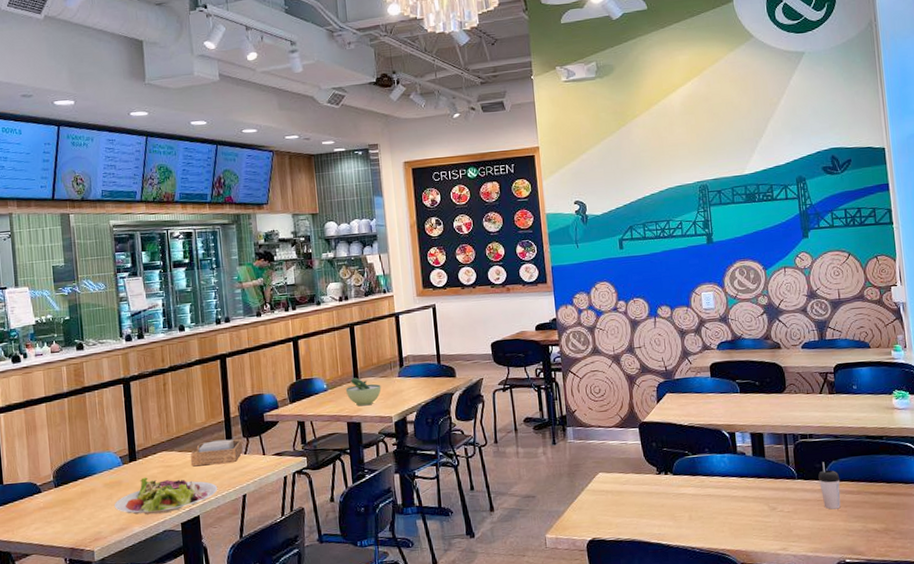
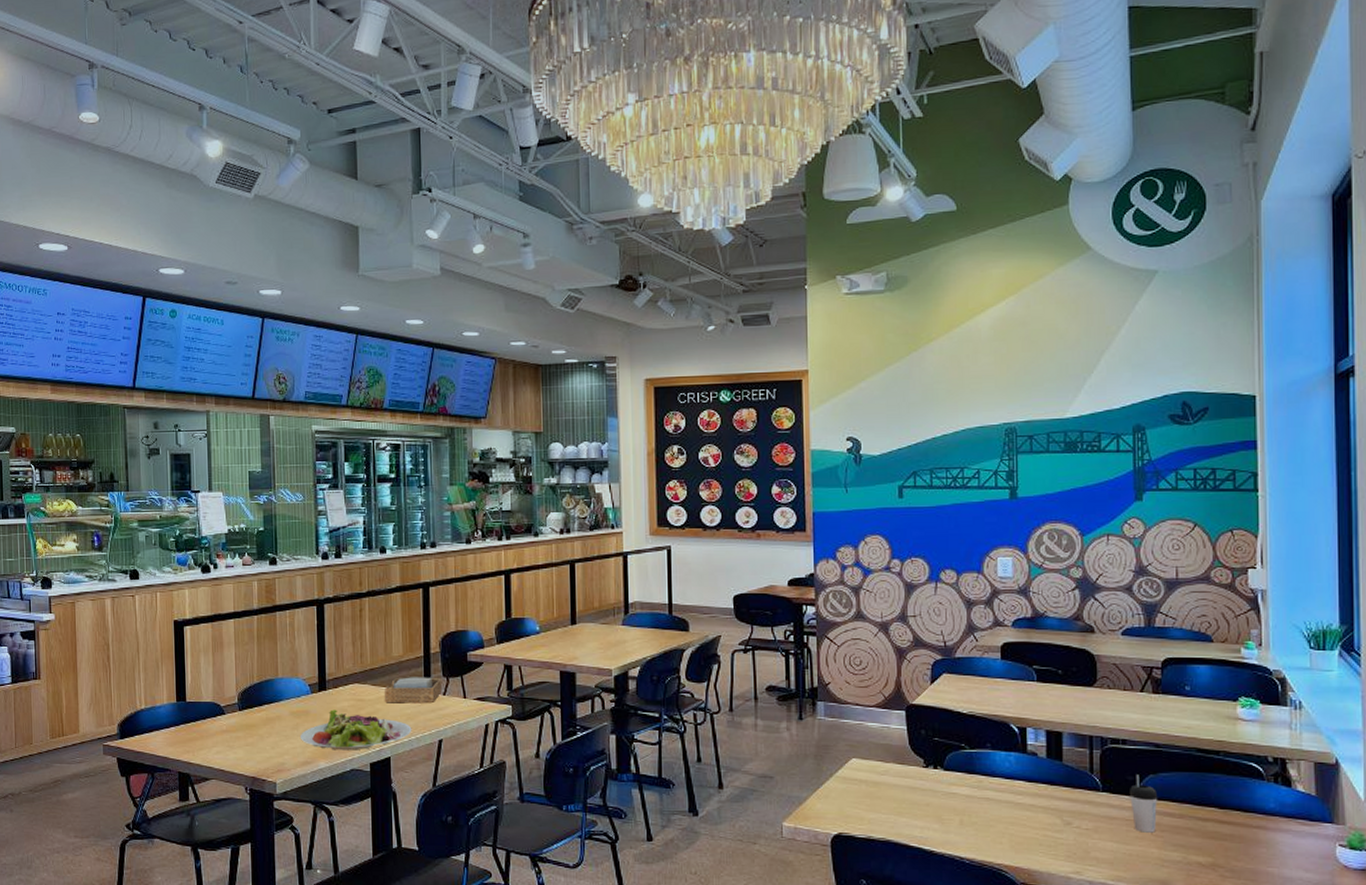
soup bowl: present [345,378,382,406] -> none [560,622,602,655]

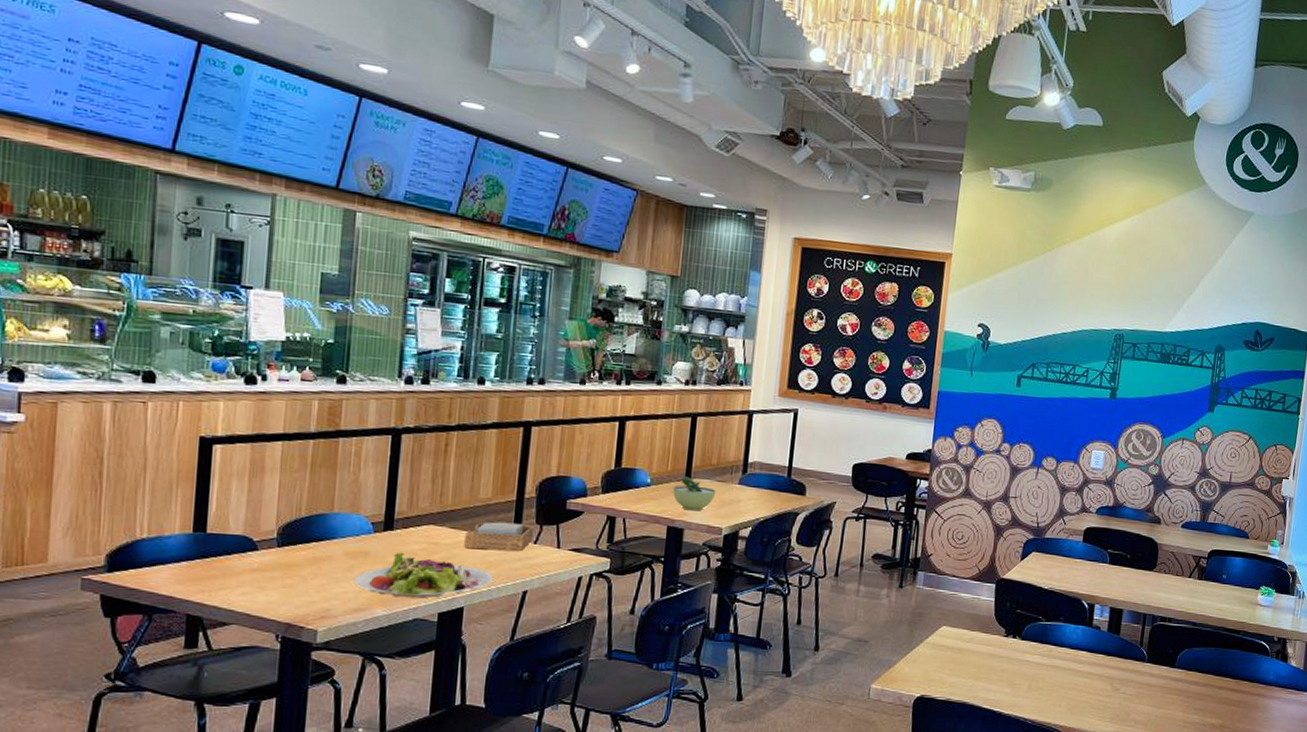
soup bowl: none [560,622,602,655] -> present [672,476,716,511]
beverage cup: present [1130,774,1158,833] -> none [1167,648,1189,699]

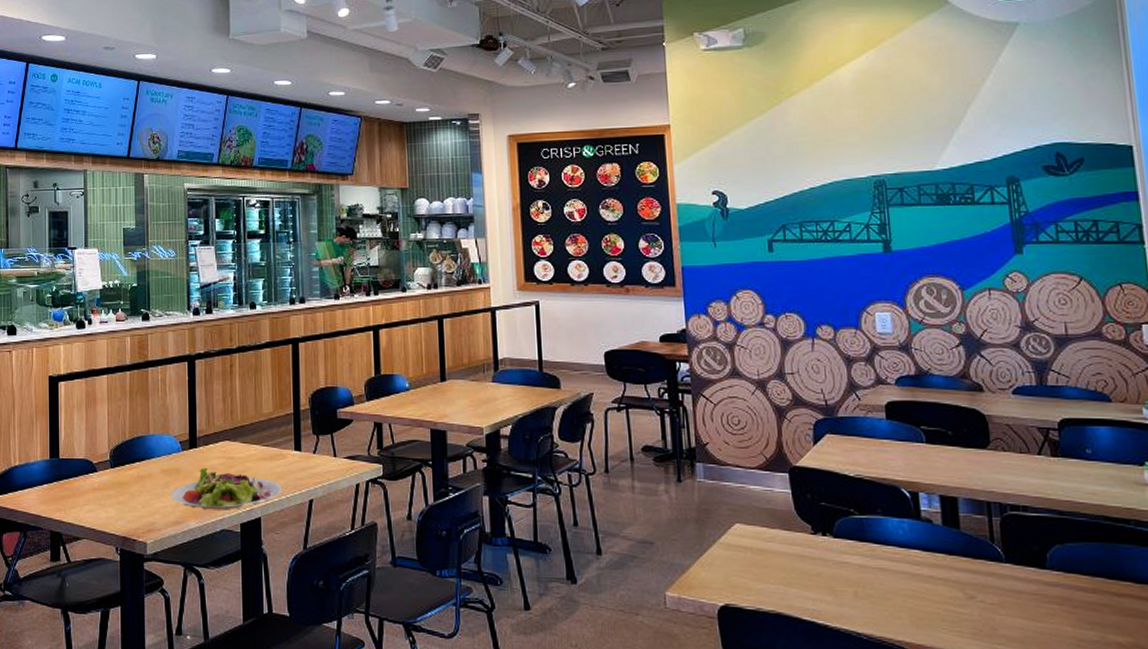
napkin holder: present [463,522,535,552] -> none [254,434,313,462]
soup bowl: present [672,476,716,511] -> none [430,378,472,412]

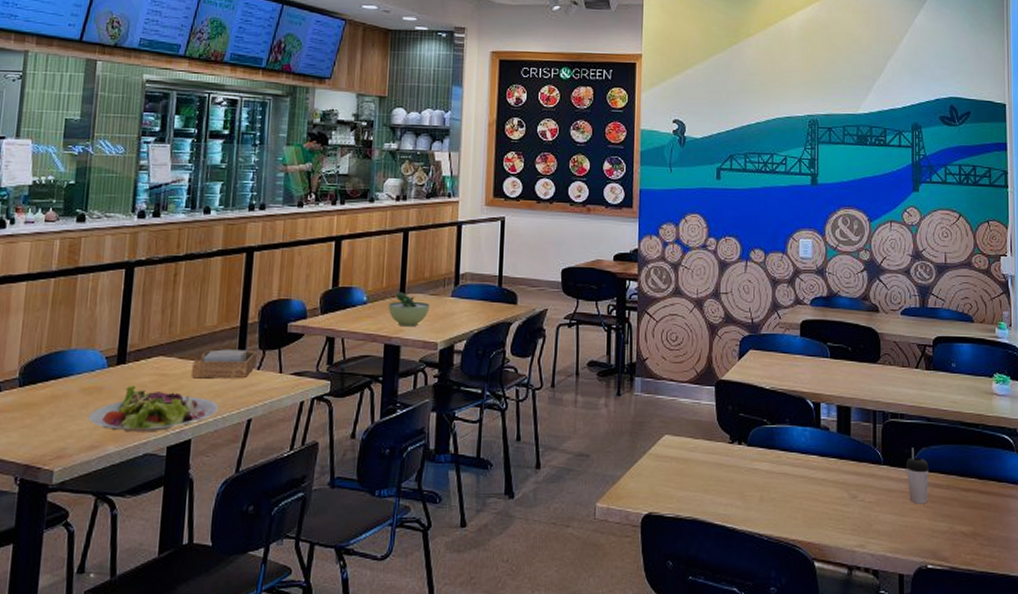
napkin holder: none [254,434,313,462] -> present [190,349,258,379]
soup bowl: none [430,378,472,412] -> present [388,292,430,327]
beverage cup: none [1035,544,1068,609] -> present [906,447,930,504]

